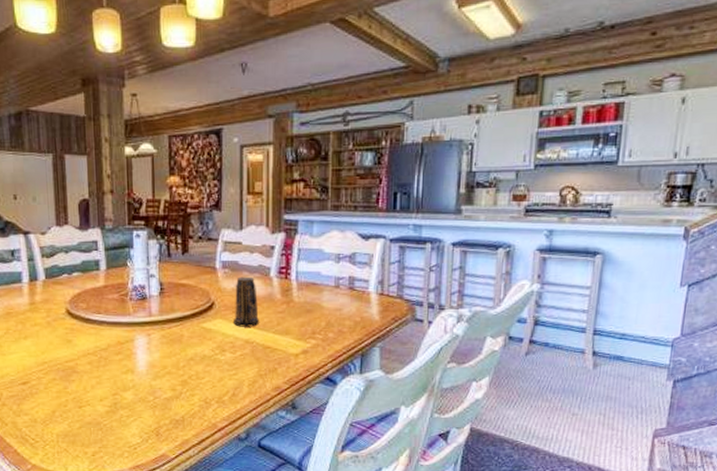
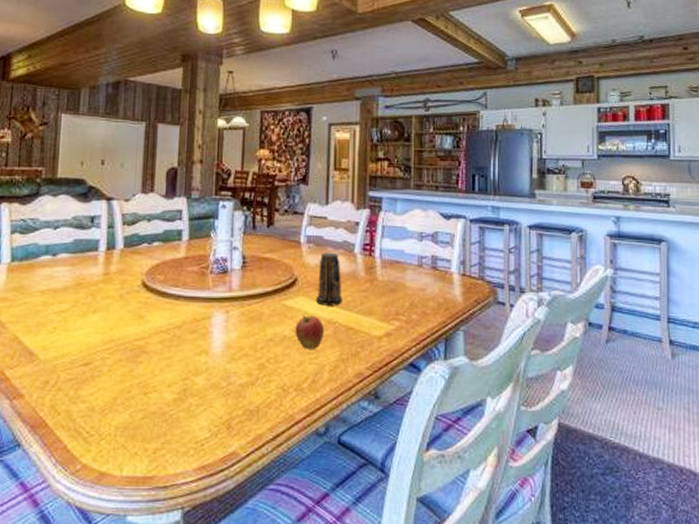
fruit: none [214,336,243,368] -> present [295,315,325,350]

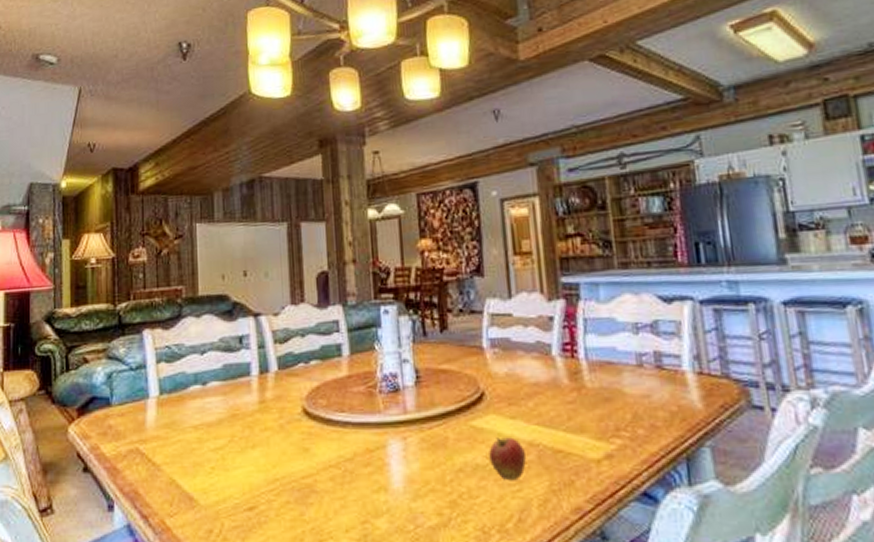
candle: present [316,252,342,306] -> none [509,356,544,424]

